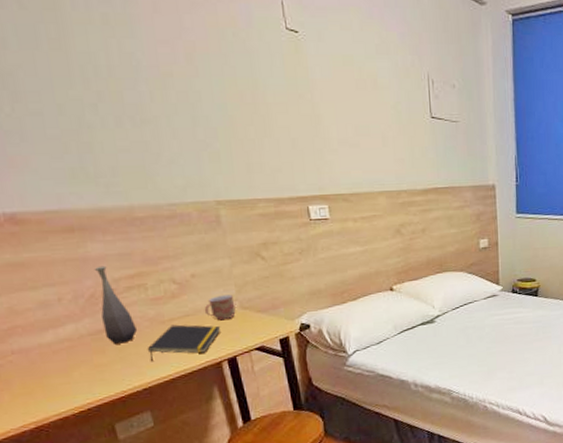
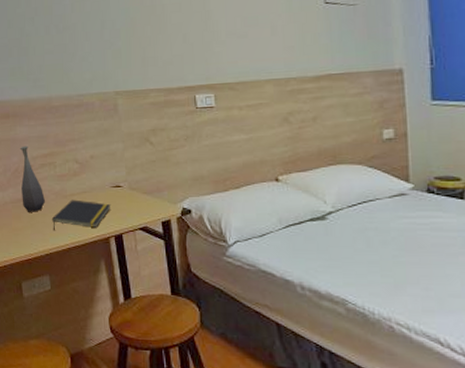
mug: present [204,294,236,321] -> none [98,176,125,199]

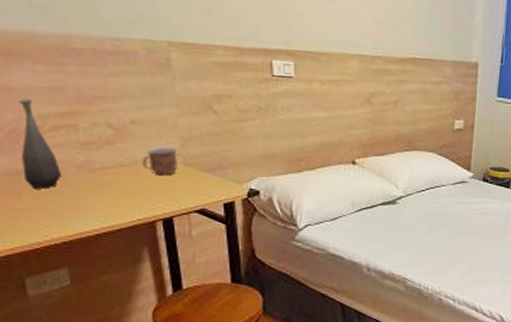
notepad: present [51,199,111,231] -> none [71,174,159,213]
mug: none [98,176,125,199] -> present [141,147,178,176]

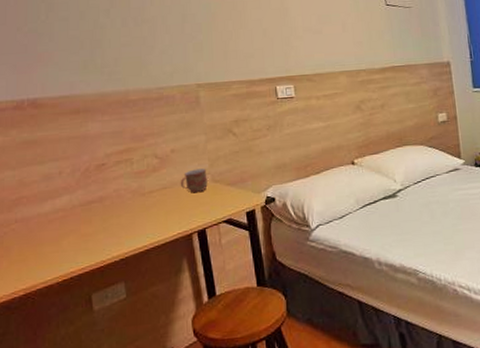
bottle: present [17,98,63,189] -> none [91,142,121,215]

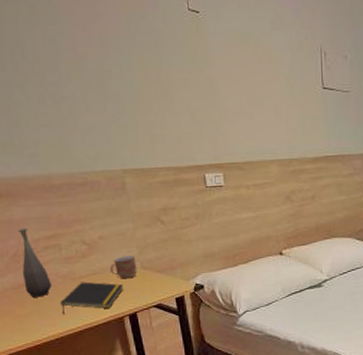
bottle: none [91,142,121,215] -> present [17,227,53,298]
notepad: none [127,196,194,233] -> present [59,281,124,315]

